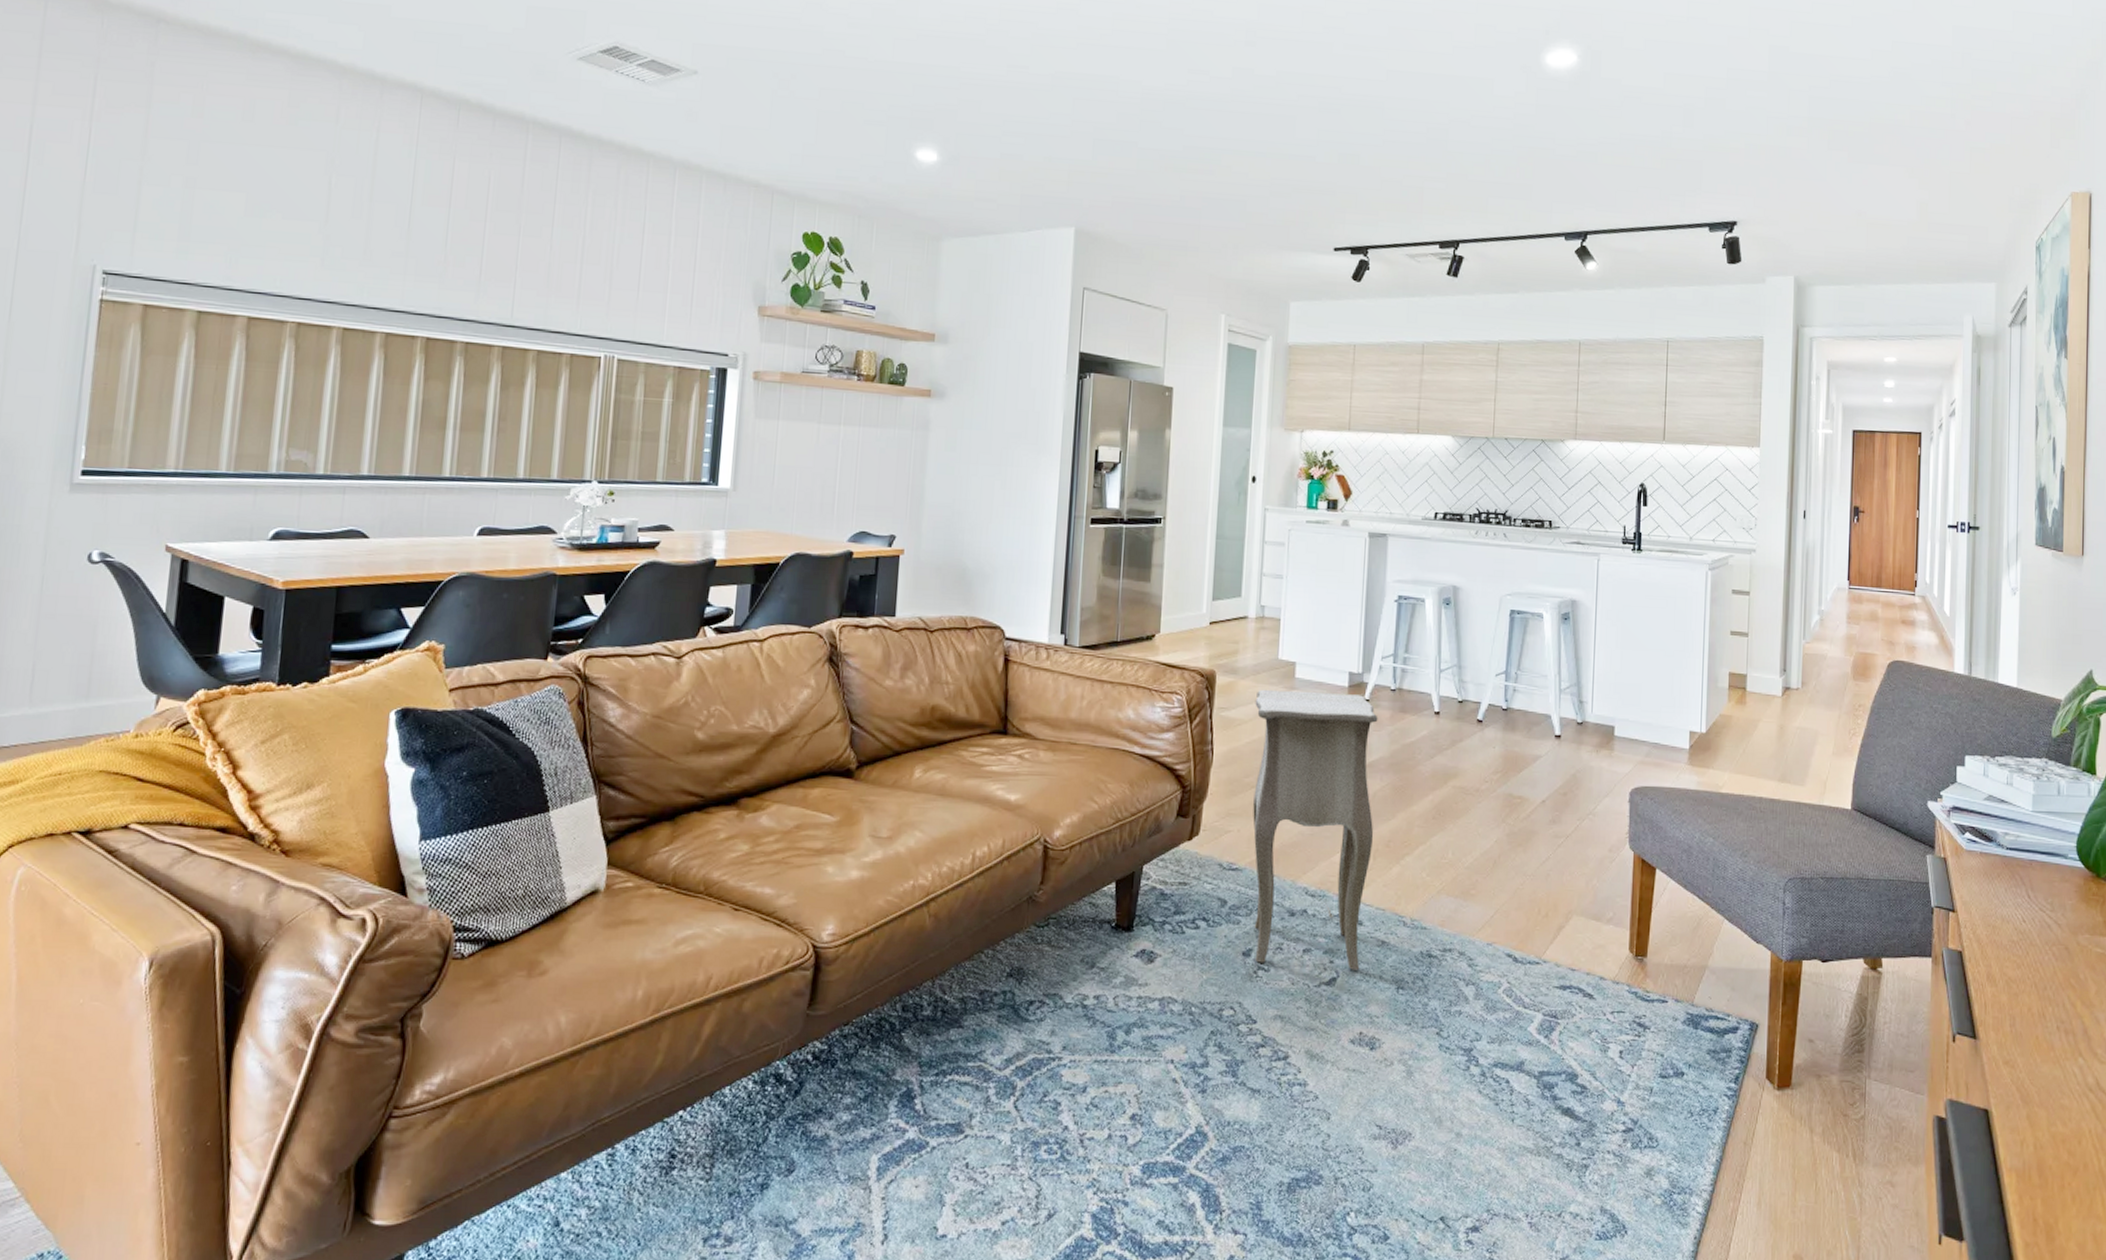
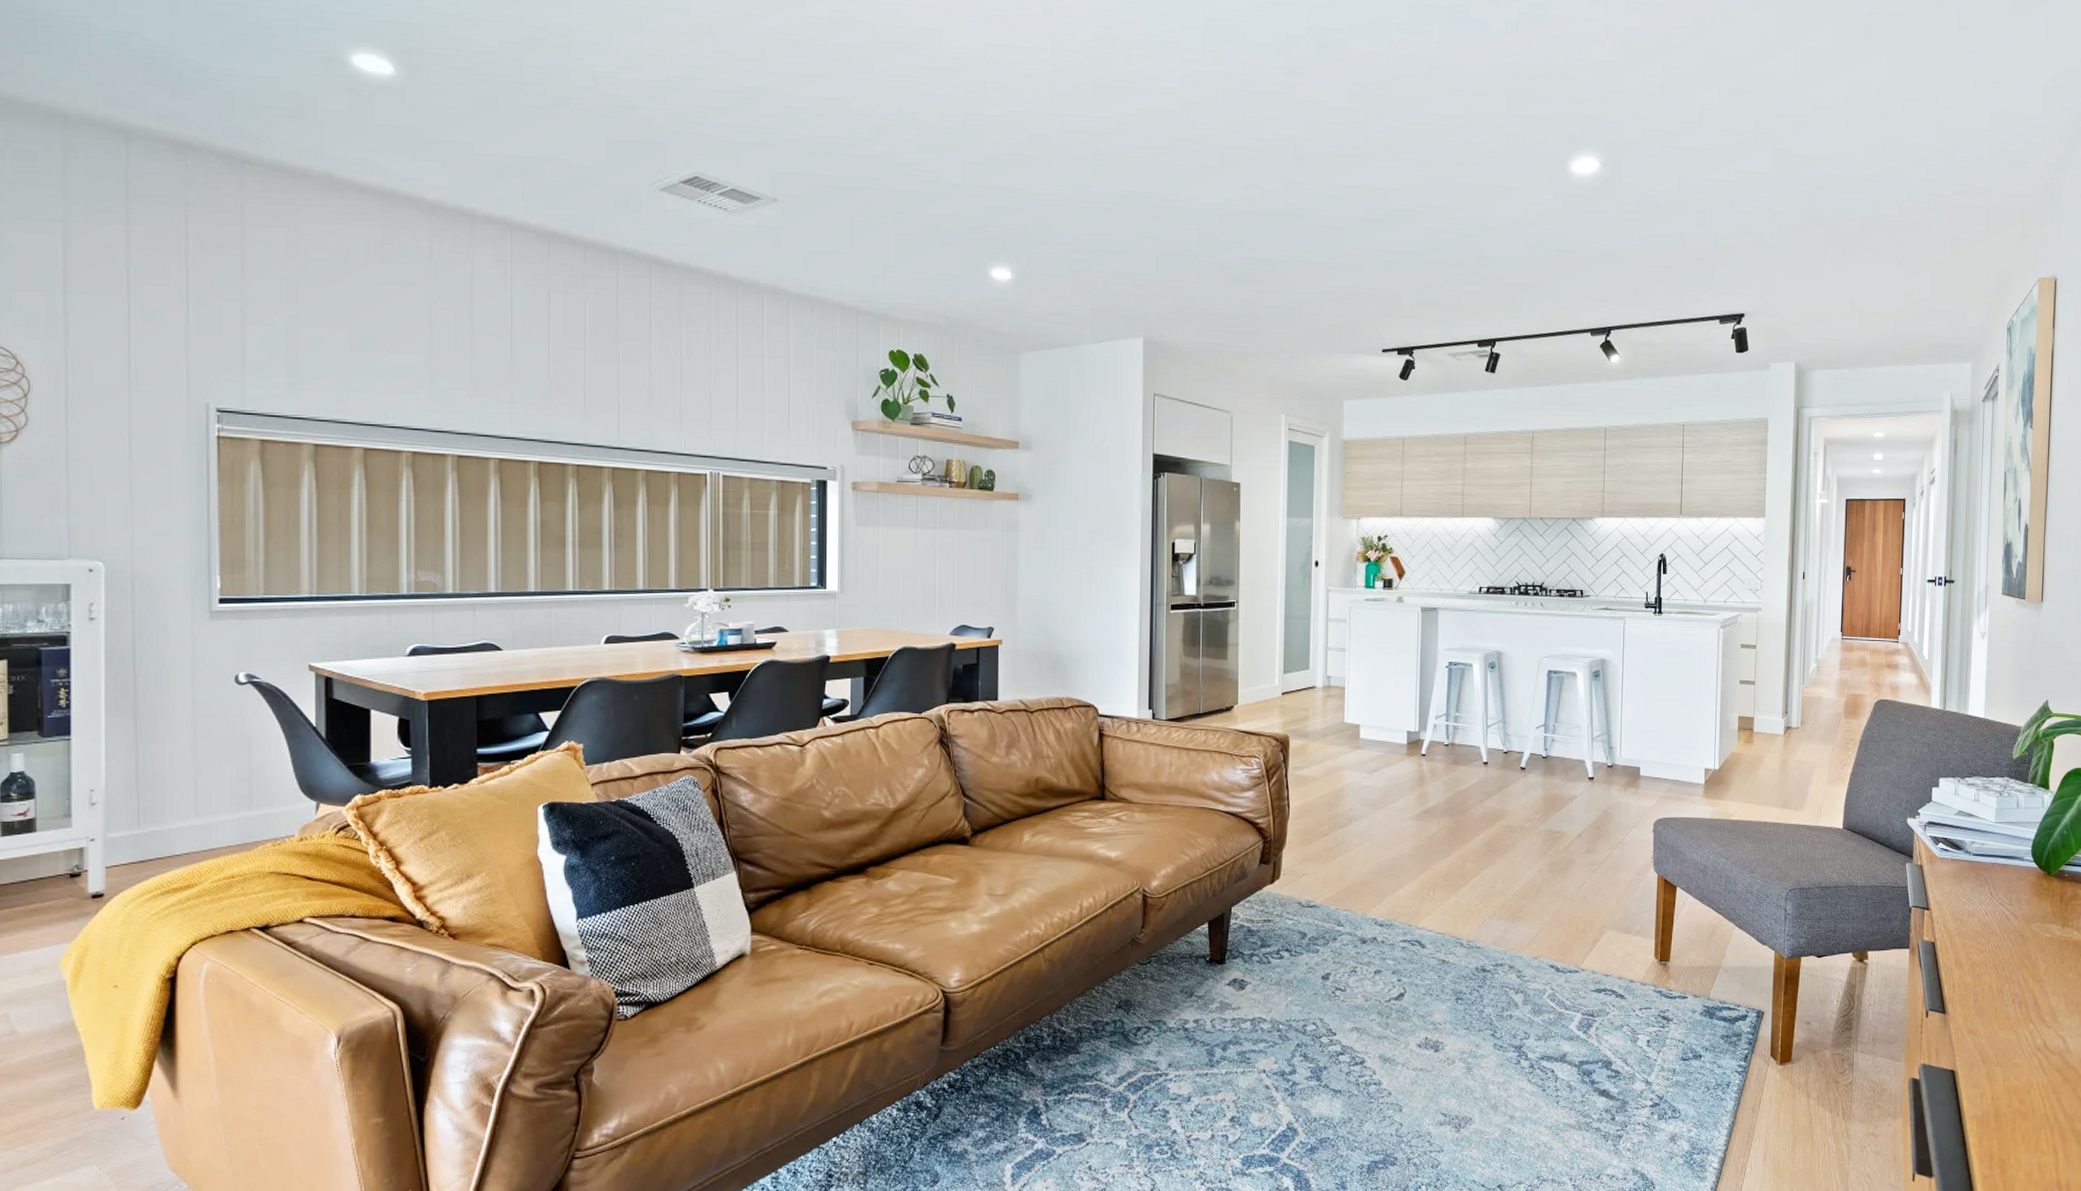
side table: present [1253,689,1378,970] -> none [1325,749,1434,986]

